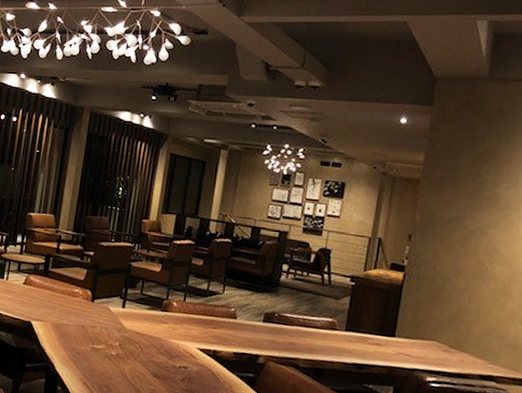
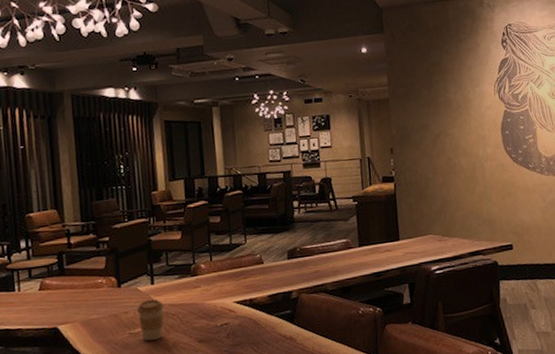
coffee cup: none [102,320,129,362] -> present [137,299,164,341]

